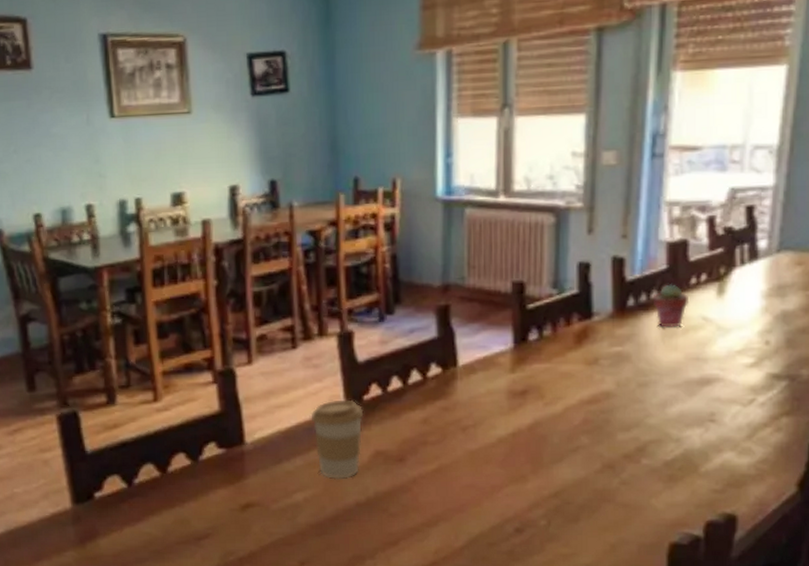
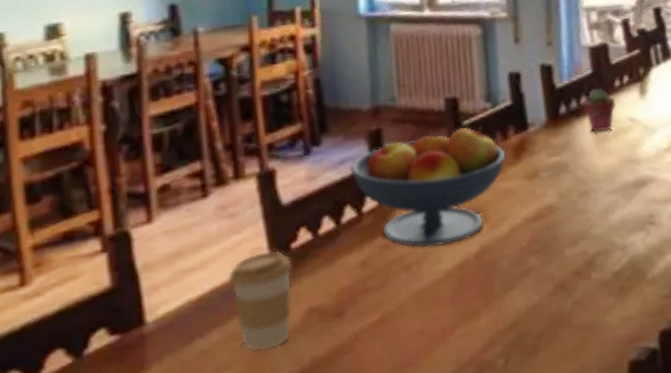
fruit bowl: none [419,310,567,415] -> present [350,126,506,248]

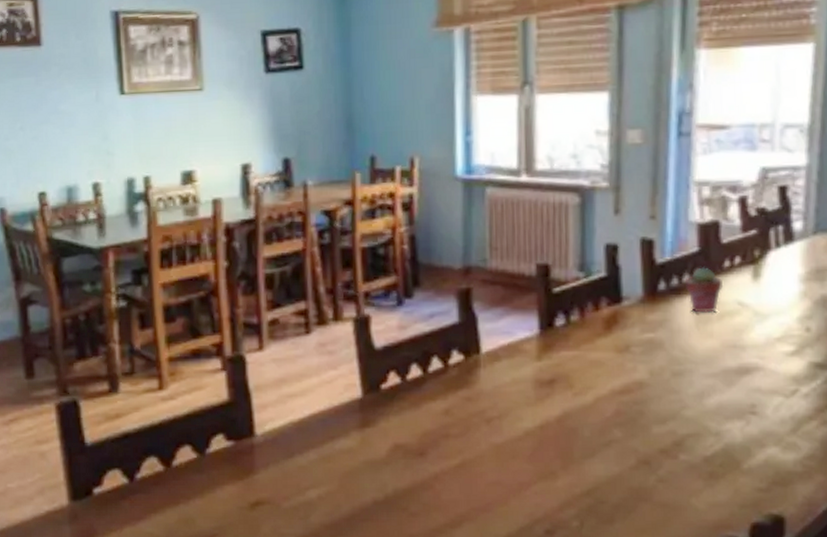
coffee cup: present [228,250,293,351] -> none [325,388,382,474]
fruit bowl: present [350,126,506,248] -> none [439,294,596,405]

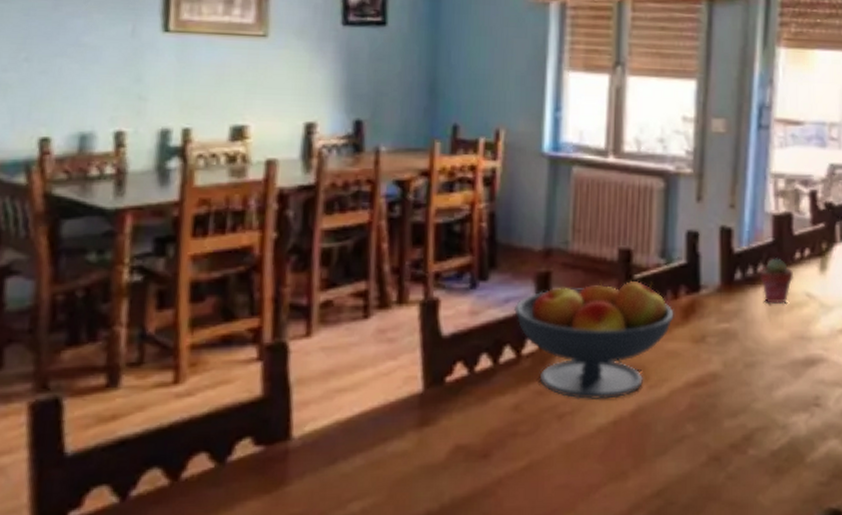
fruit bowl: none [439,294,596,405] -> present [514,280,674,399]

